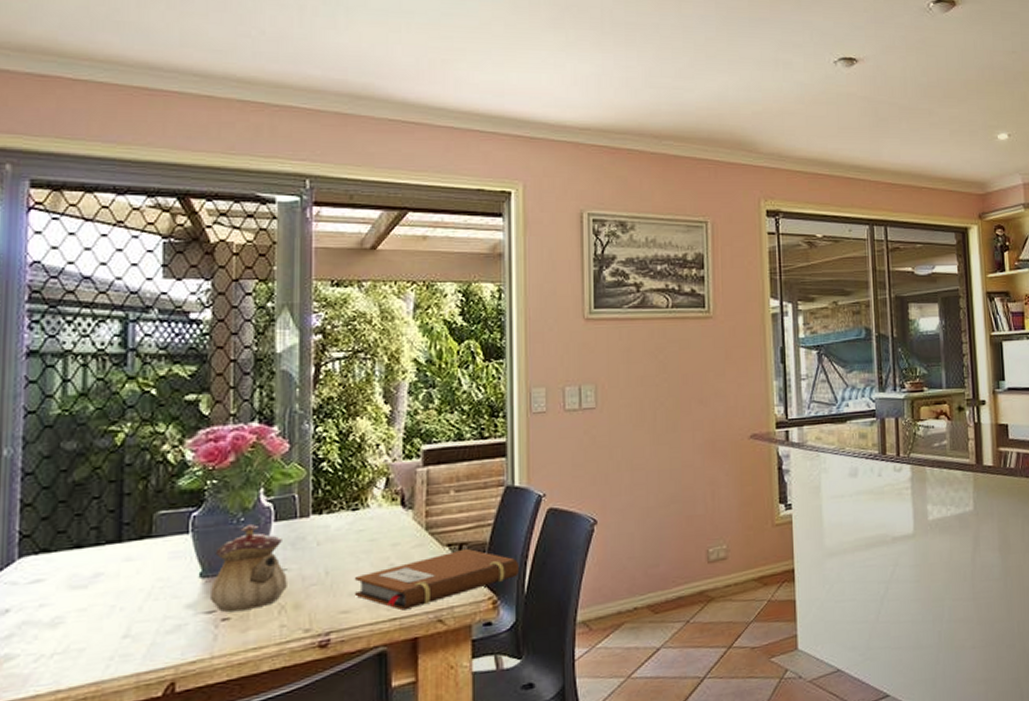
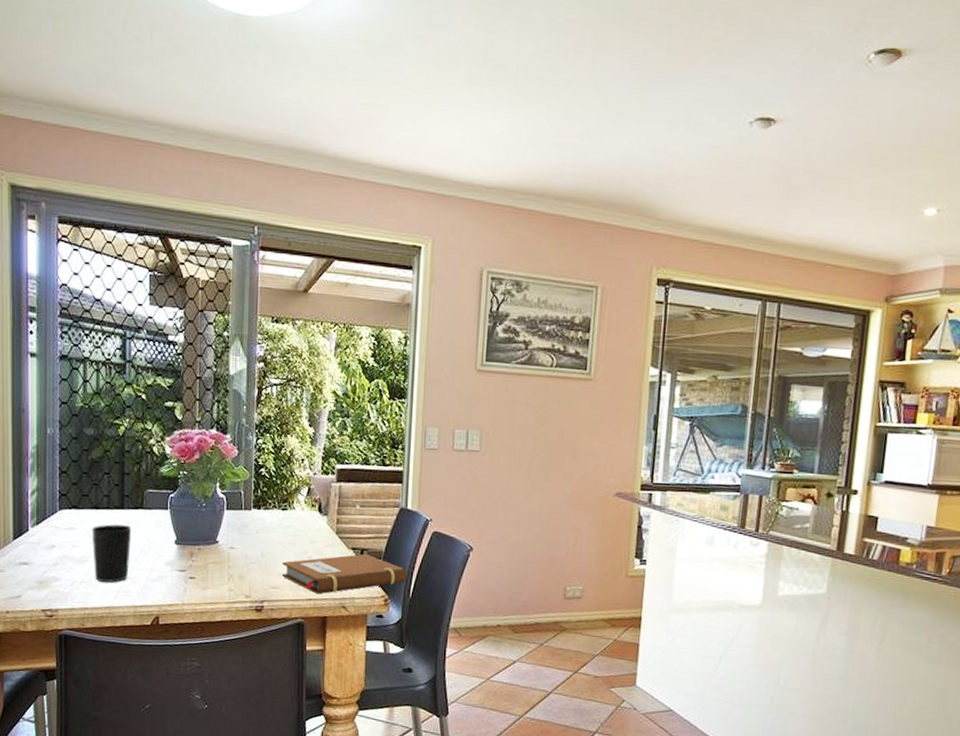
cup: none [70,563,134,649] -> present [92,524,132,582]
teapot: present [211,523,287,613] -> none [182,508,235,574]

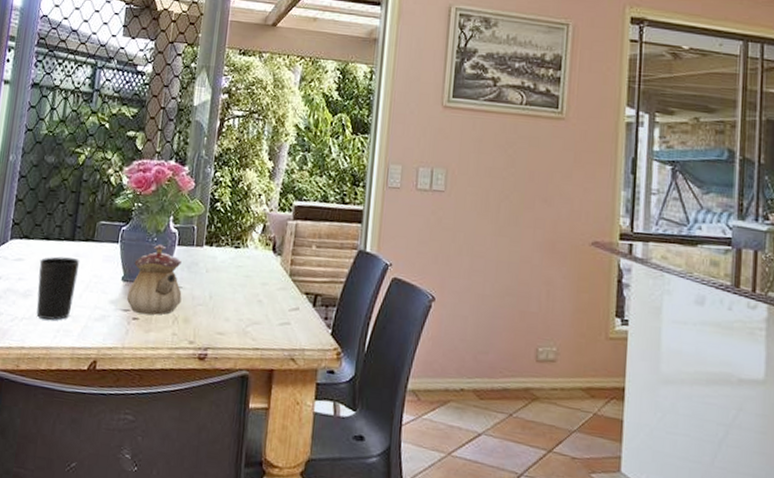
teapot: none [182,508,235,574] -> present [127,243,182,315]
notebook: present [282,553,408,594] -> none [230,299,363,344]

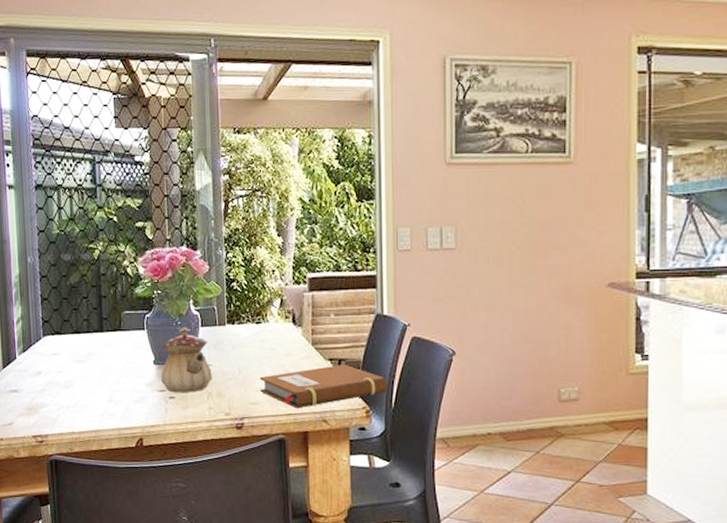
cup: present [36,256,80,320] -> none [74,348,112,406]
notebook: none [230,299,363,344] -> present [259,364,388,409]

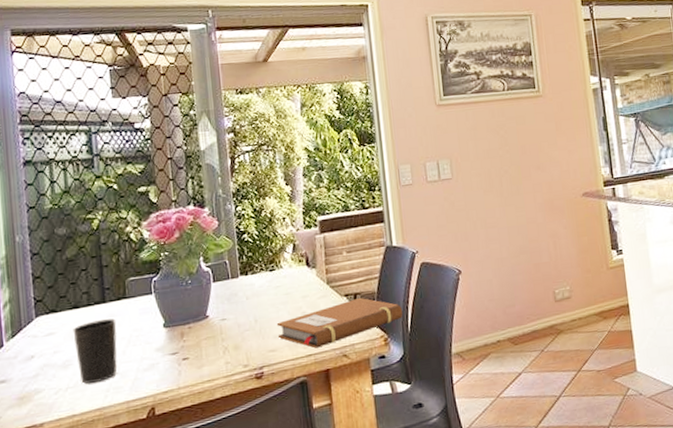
cup: none [74,348,112,406] -> present [73,318,117,384]
teapot: present [161,326,212,393] -> none [172,284,228,354]

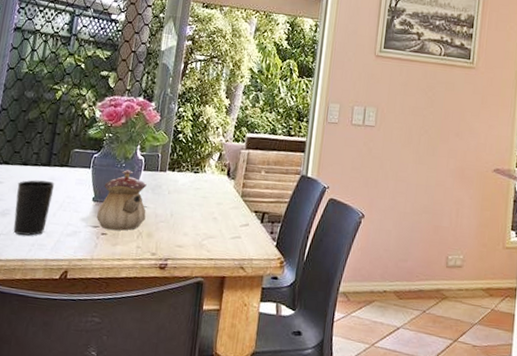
teapot: none [172,284,228,354] -> present [97,169,147,231]
notebook: present [276,297,403,348] -> none [188,216,303,255]

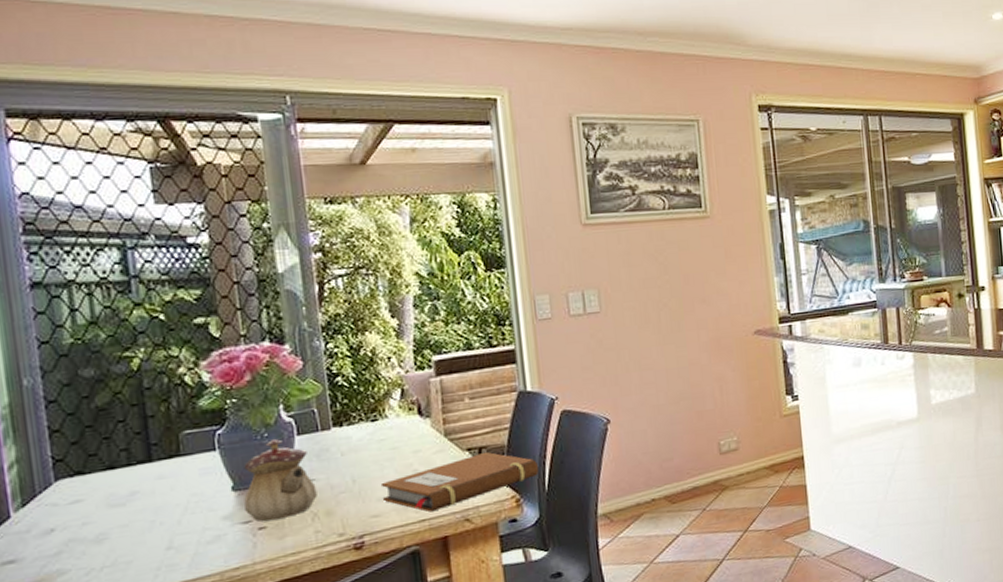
cup: present [13,180,55,236] -> none [107,481,171,561]
notebook: none [188,216,303,255] -> present [380,451,539,512]

